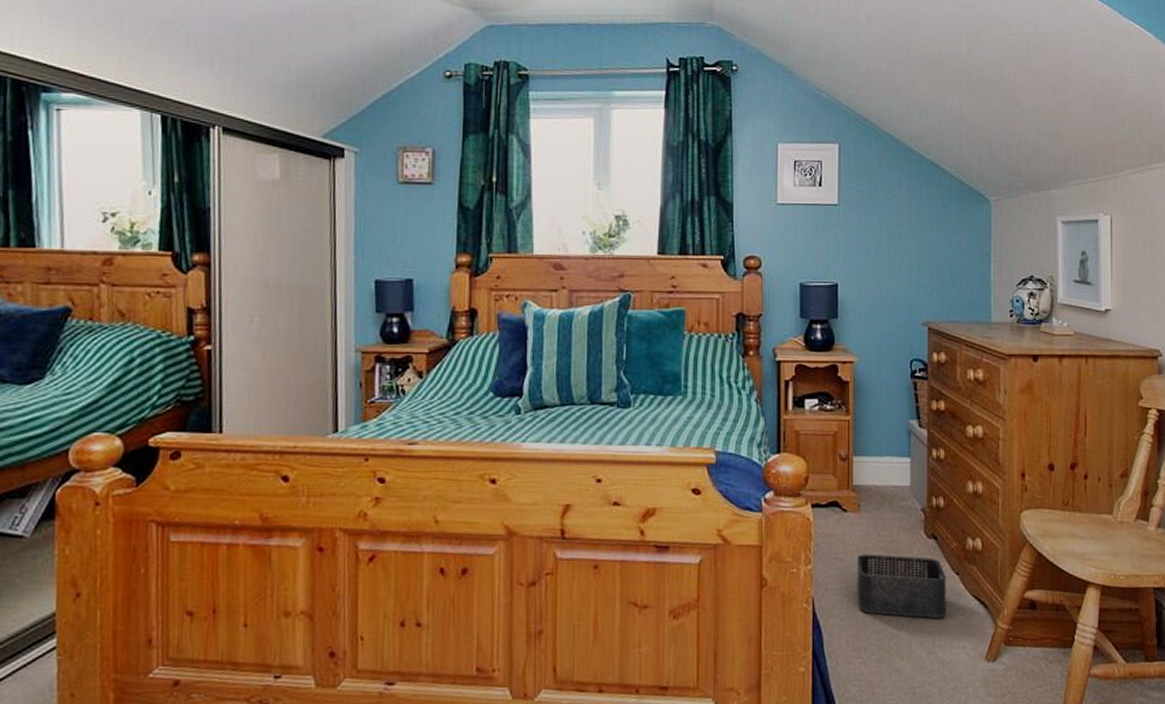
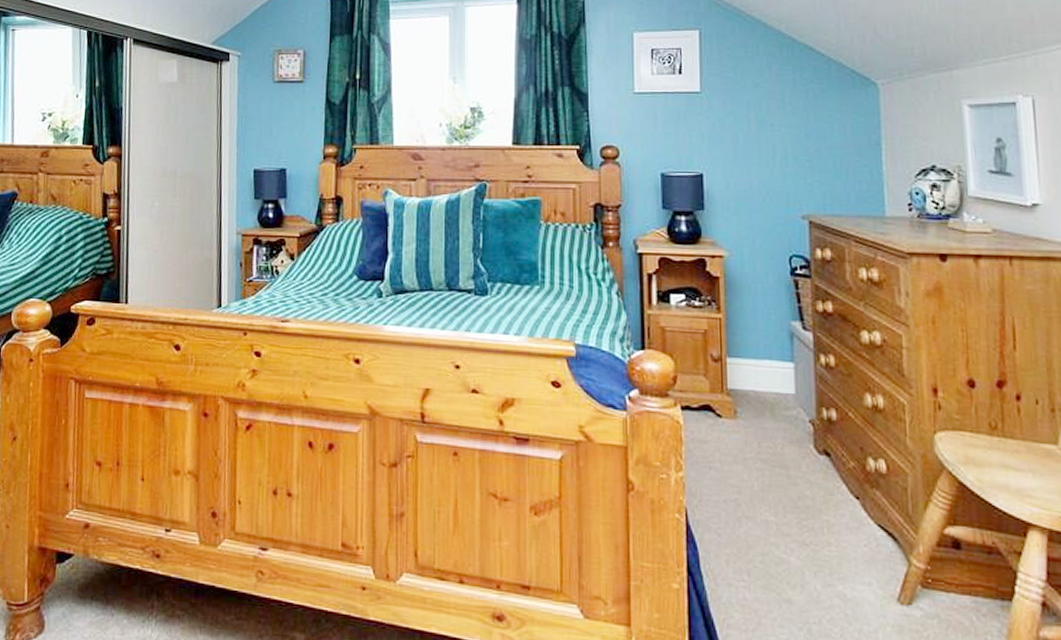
storage bin: present [857,554,947,619] -> none [735,465,846,548]

